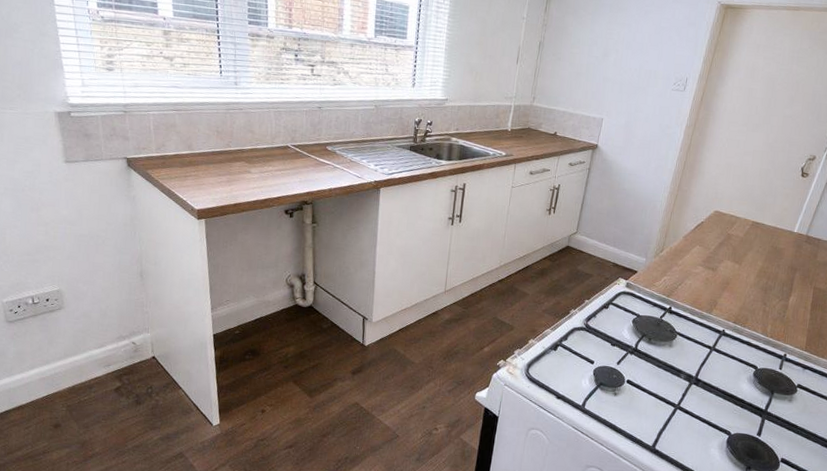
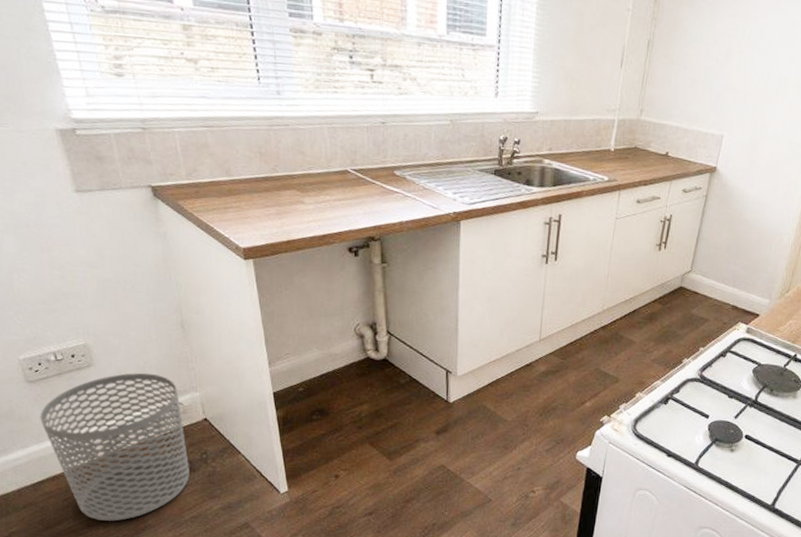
waste bin: none [14,315,136,449] -> present [40,373,189,521]

